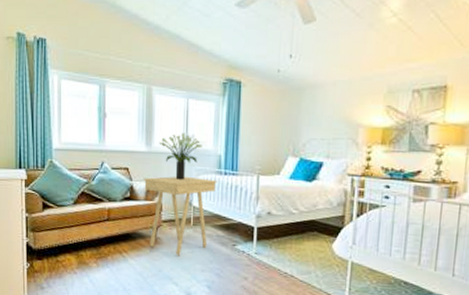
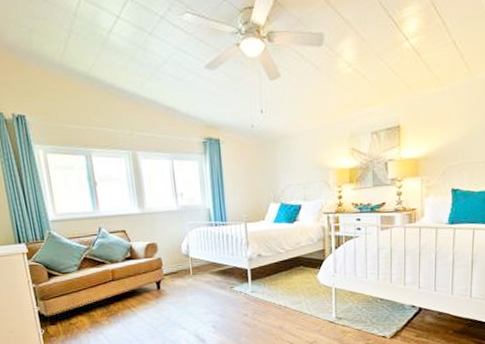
side table: present [143,176,217,257] -> none [140,231,210,304]
potted plant: present [158,133,202,180] -> none [150,192,191,236]

